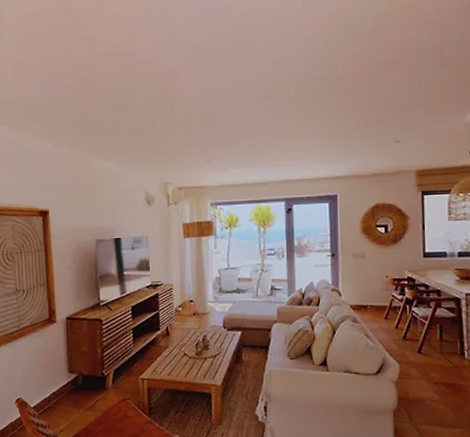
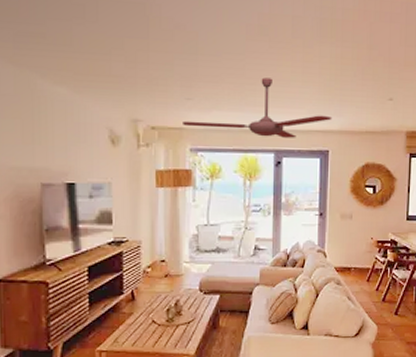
ceiling fan: none [204,135,339,188] -> present [183,77,332,138]

